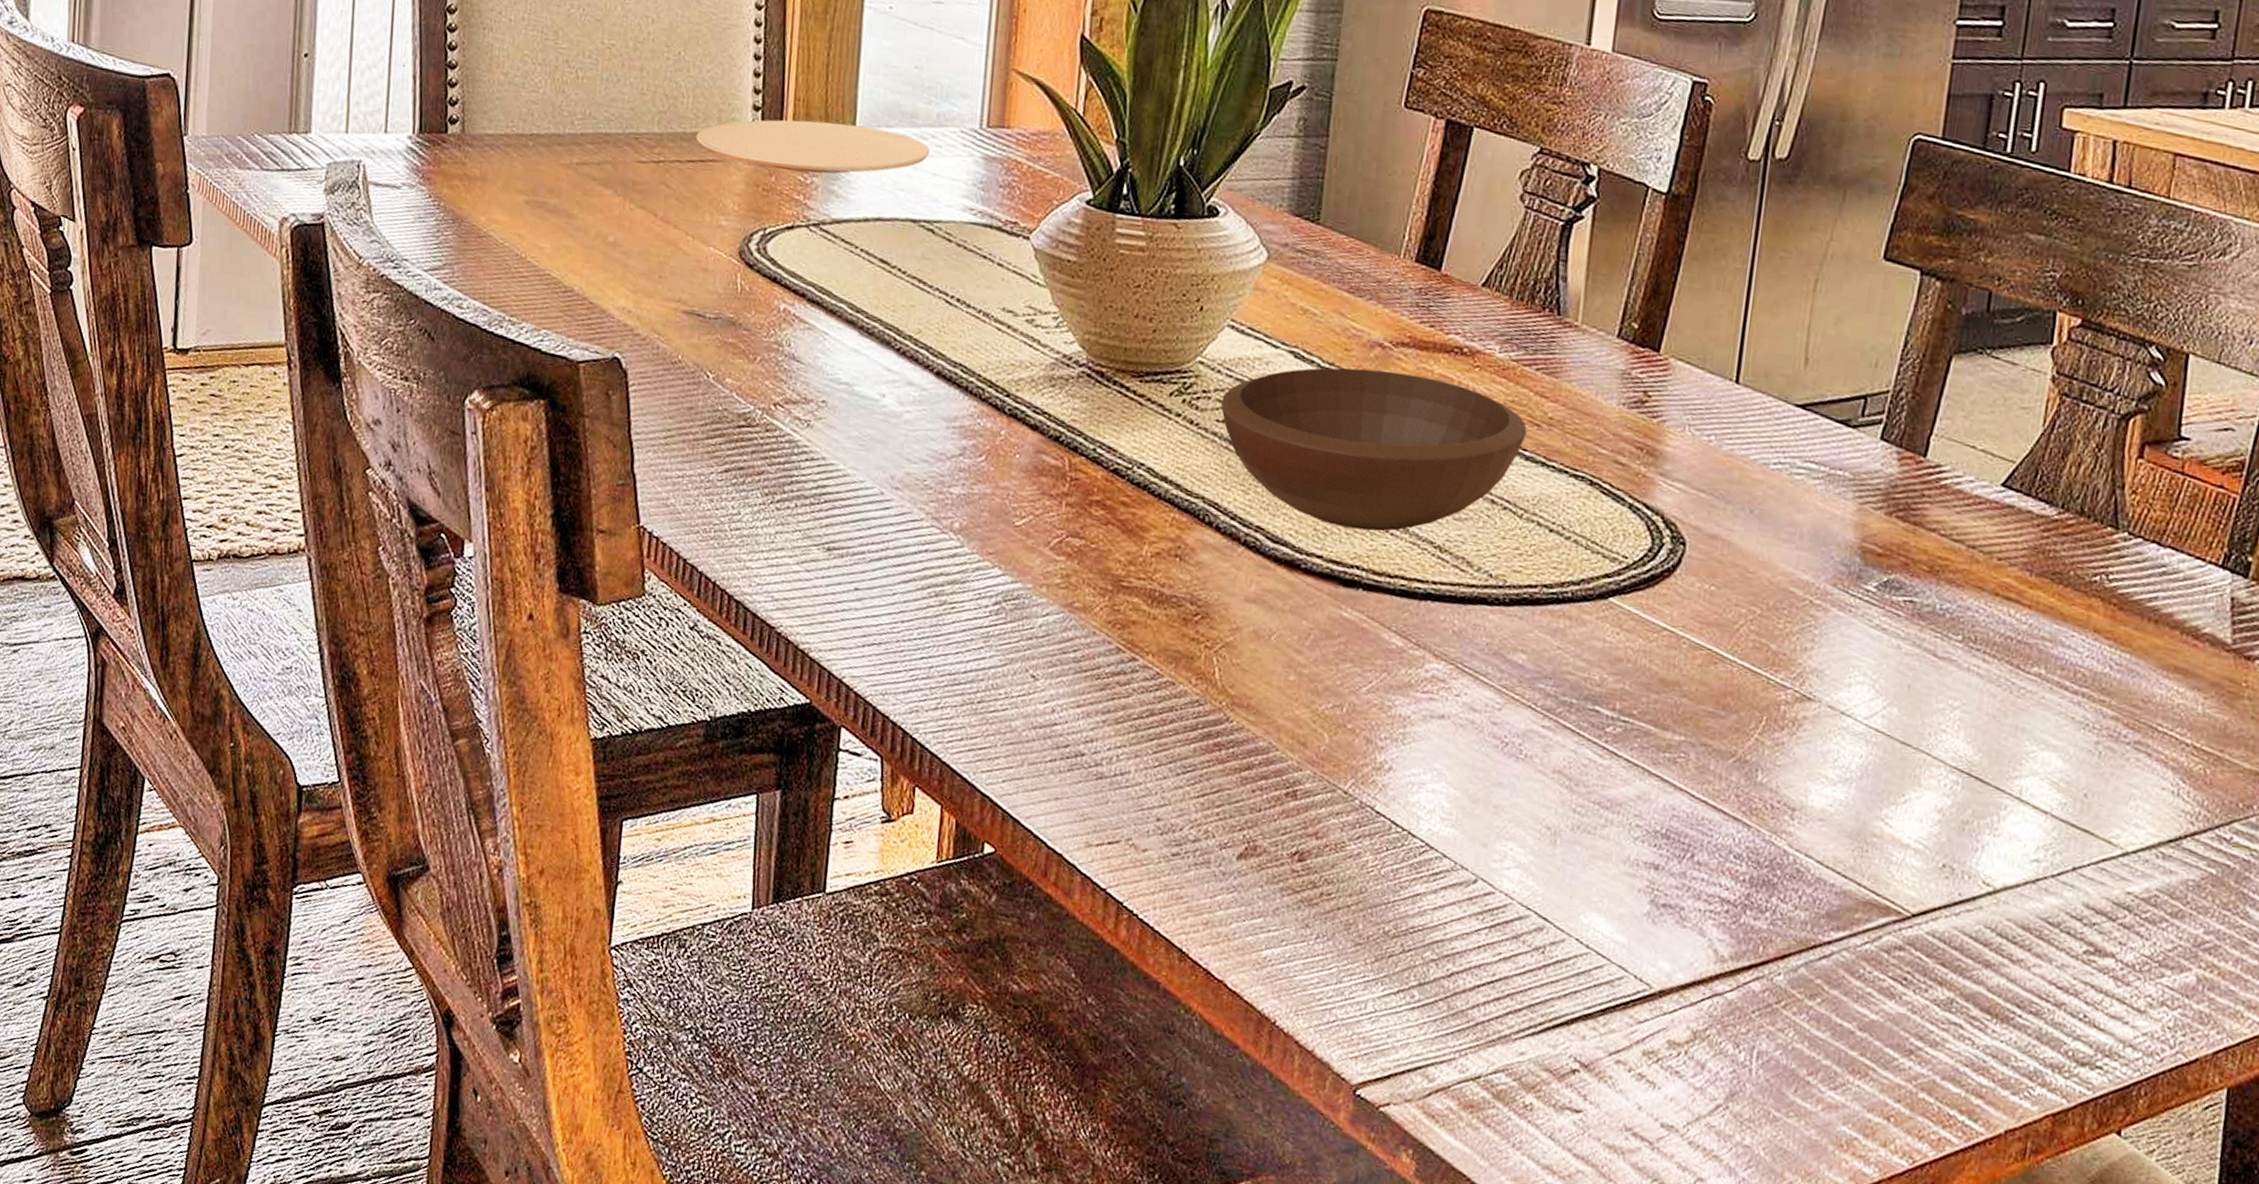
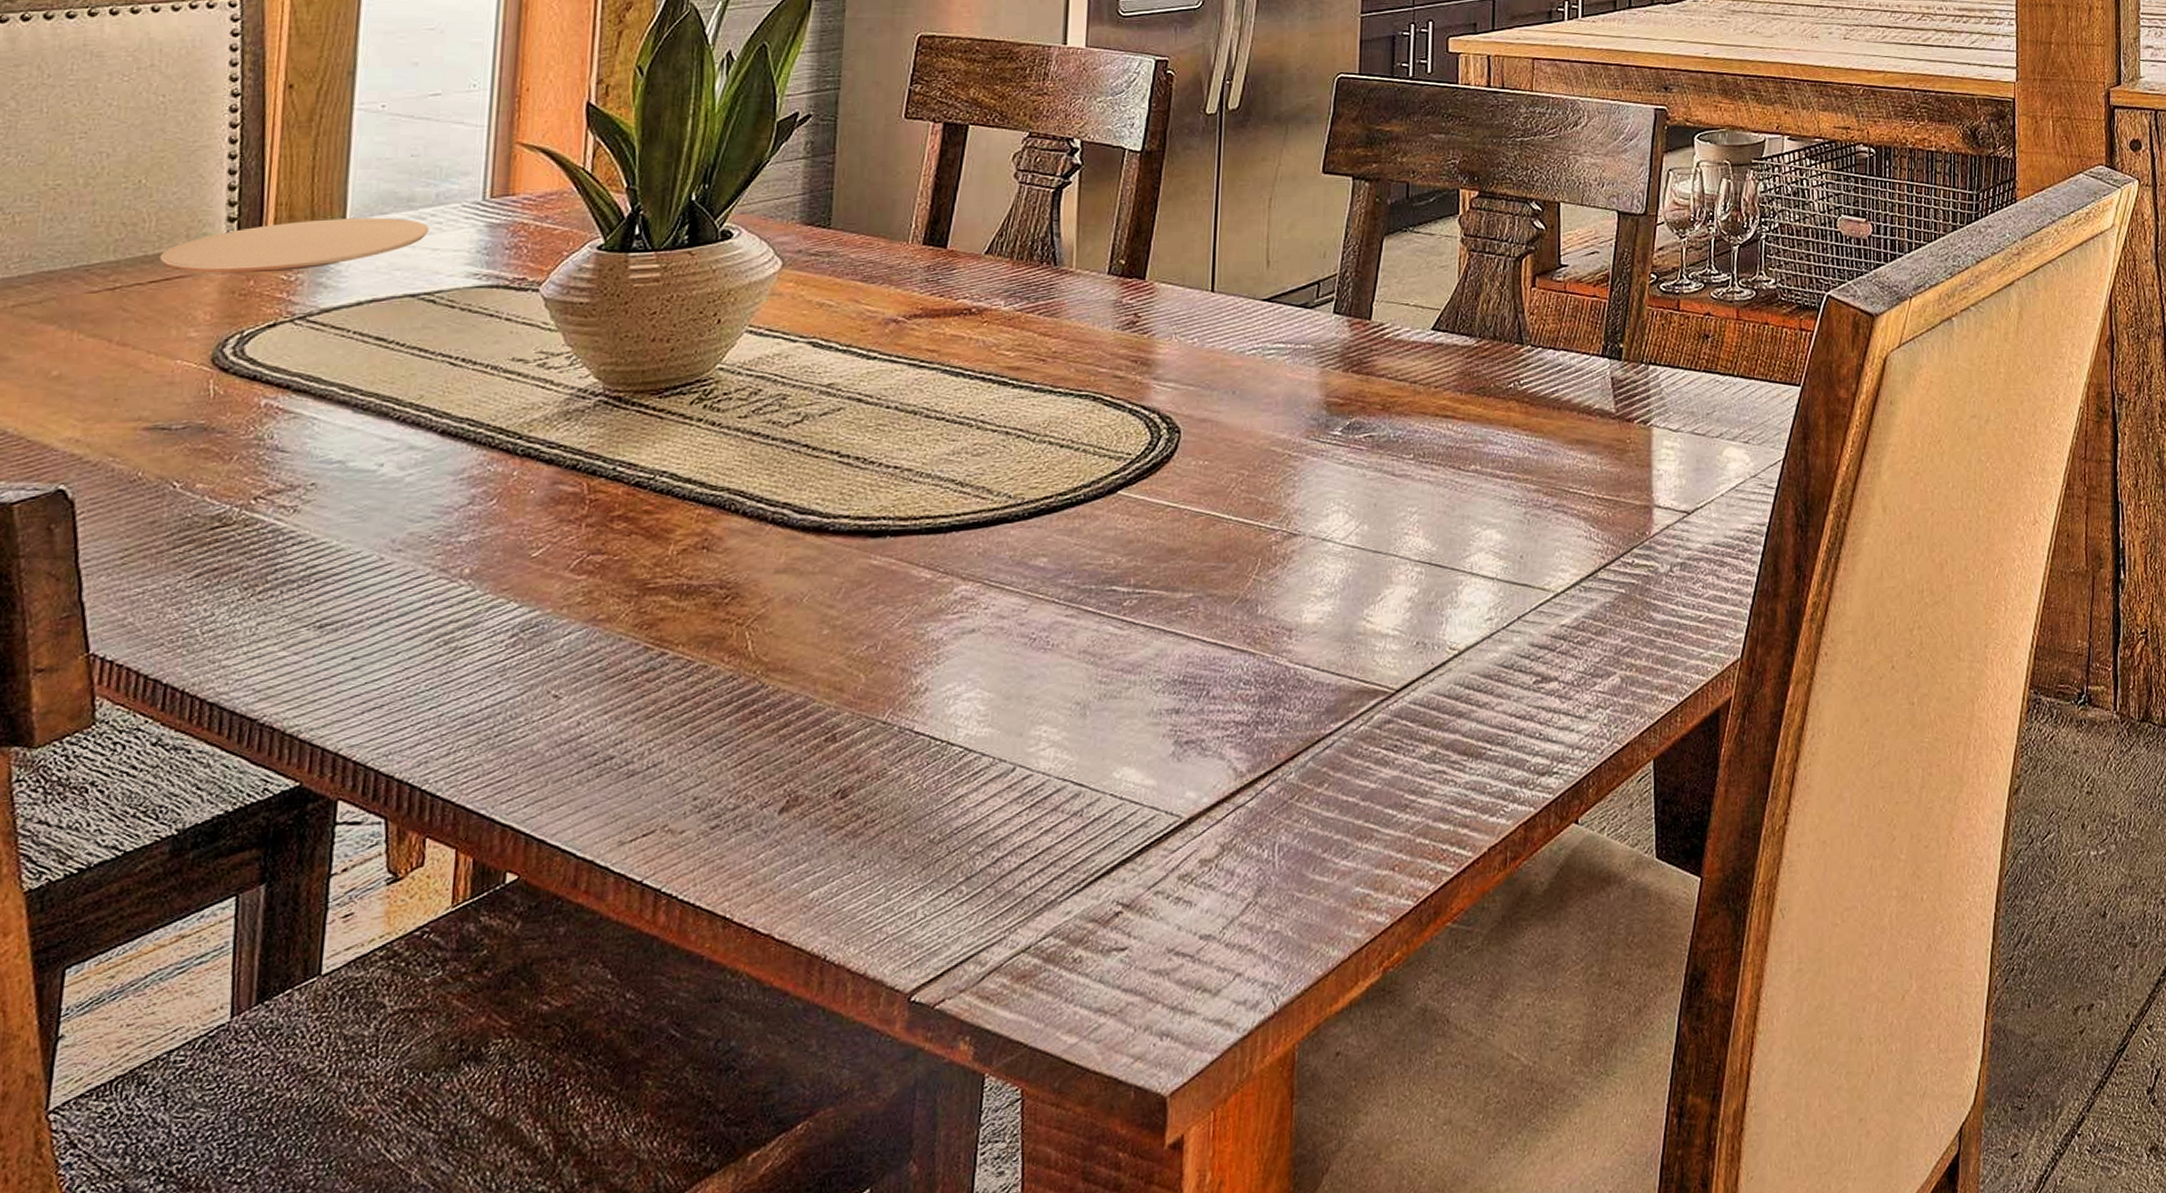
bowl: present [1221,367,1527,531] -> none [743,339,1034,486]

